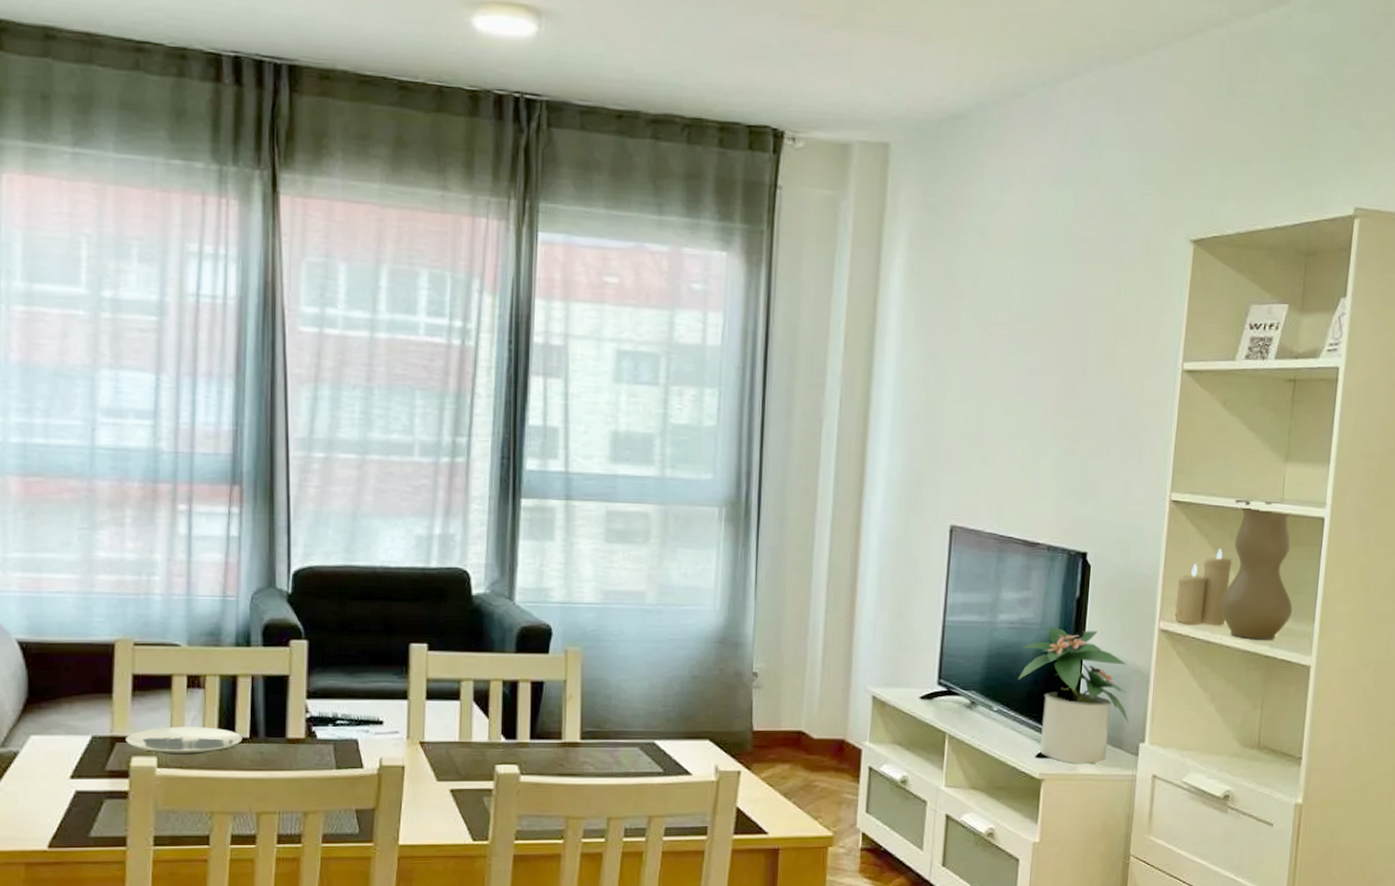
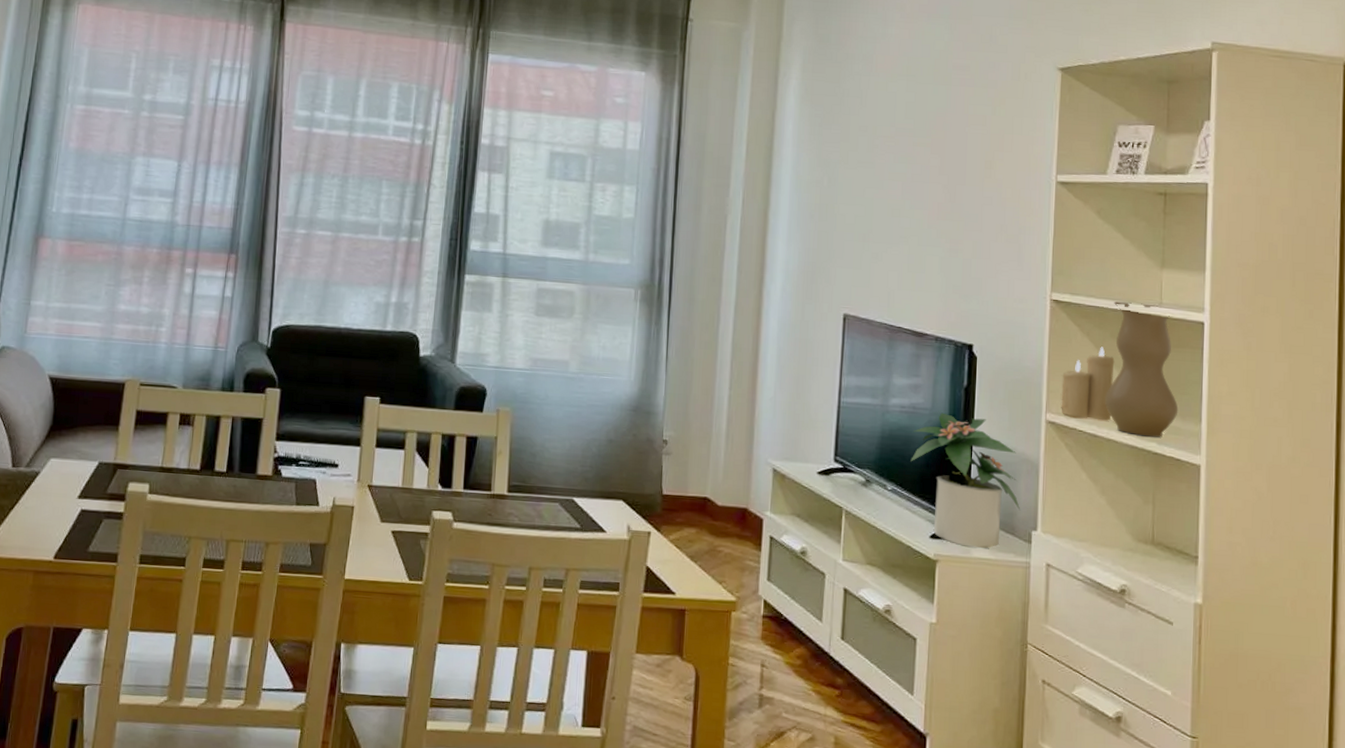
plate: present [126,726,243,756] -> none [125,458,221,485]

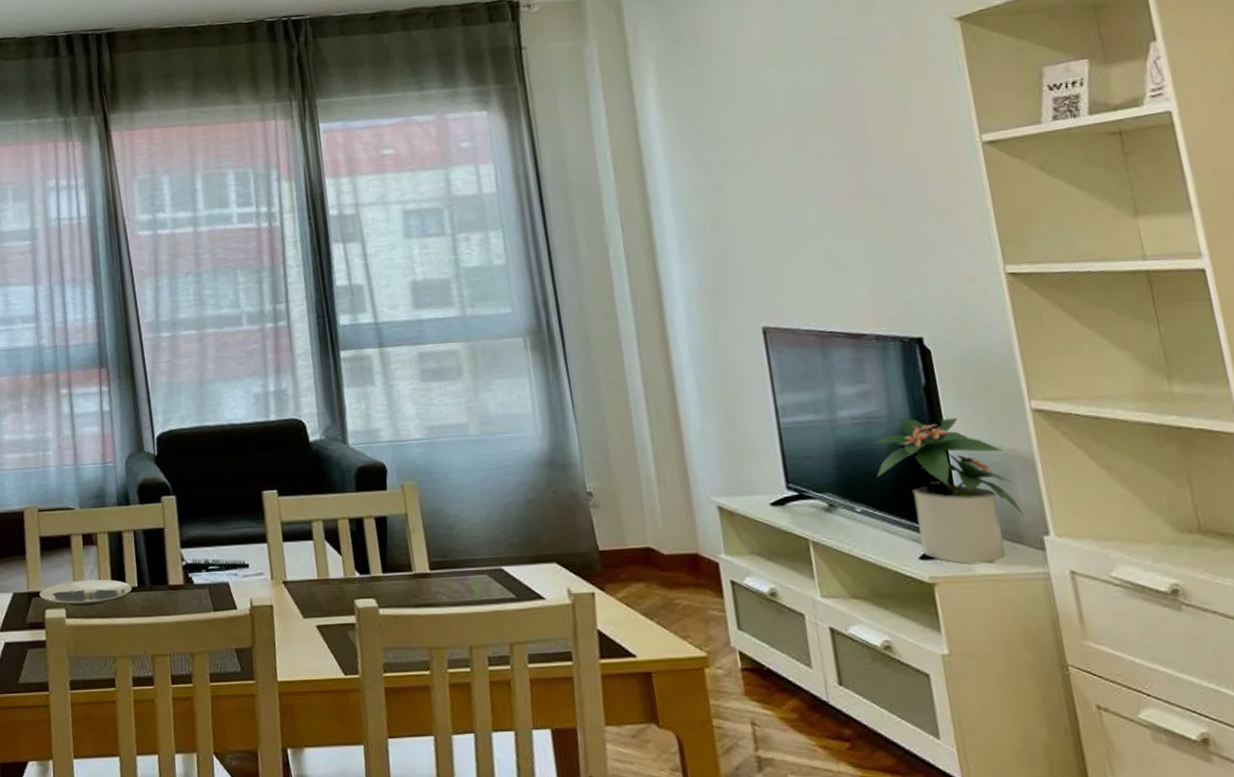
plate: none [125,458,221,485] -> present [39,579,132,607]
candle: present [1061,347,1115,421] -> none [1040,316,1112,401]
vase: present [1104,302,1179,437] -> none [1085,259,1197,410]

